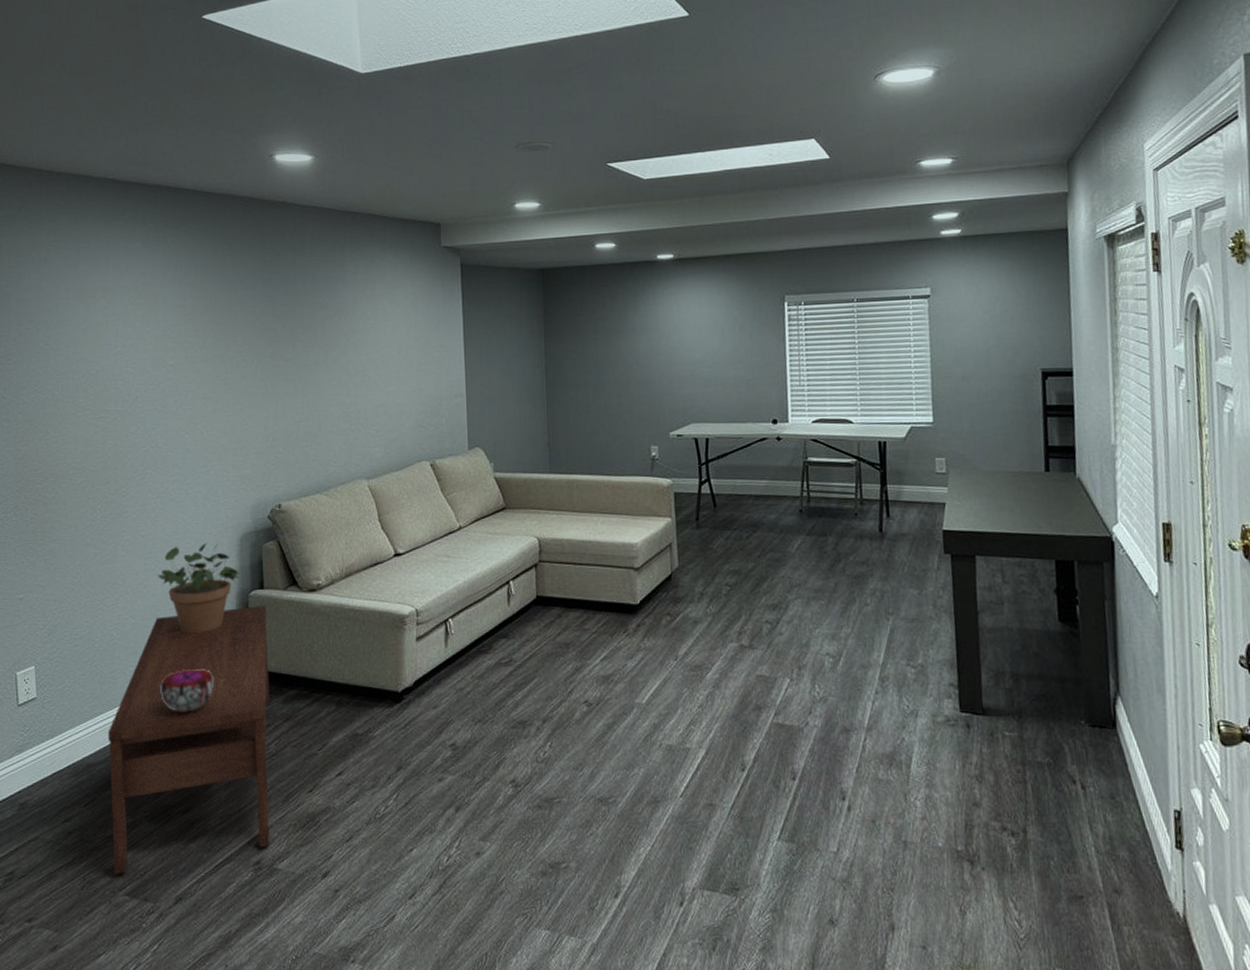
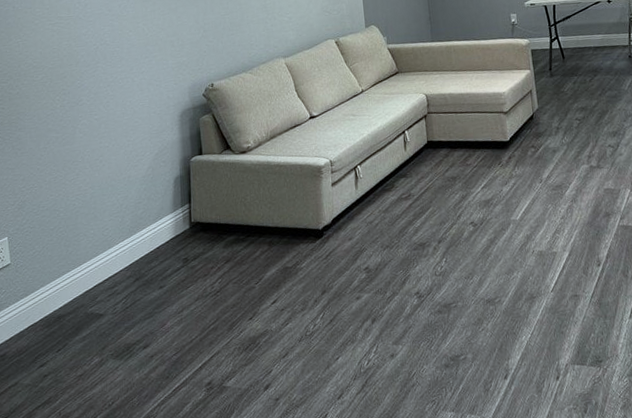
coffee table: present [107,605,270,874] -> none [74,168,219,407]
potted plant: present [158,543,241,634] -> none [112,121,183,197]
decorative bowl: present [160,668,215,712] -> none [118,225,165,264]

